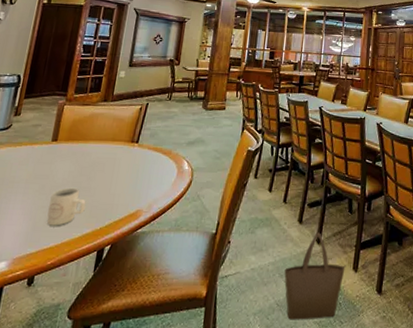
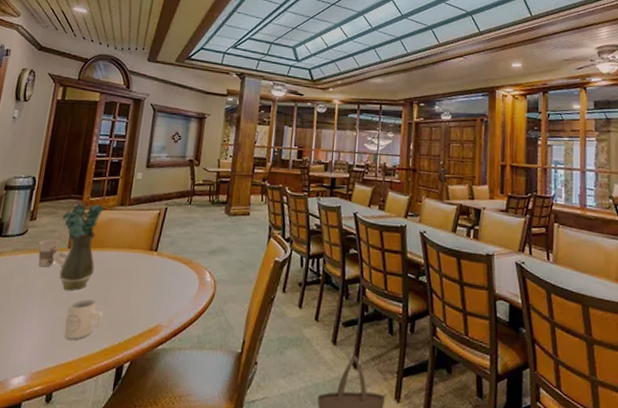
cup: none [22,133,51,160] -> present [38,239,68,267]
vase: none [42,97,87,180] -> present [59,200,104,290]

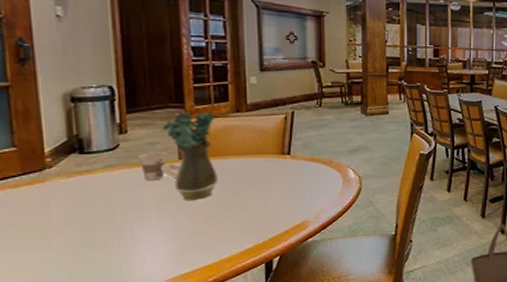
mug: present [64,298,104,340] -> none [193,205,240,245]

